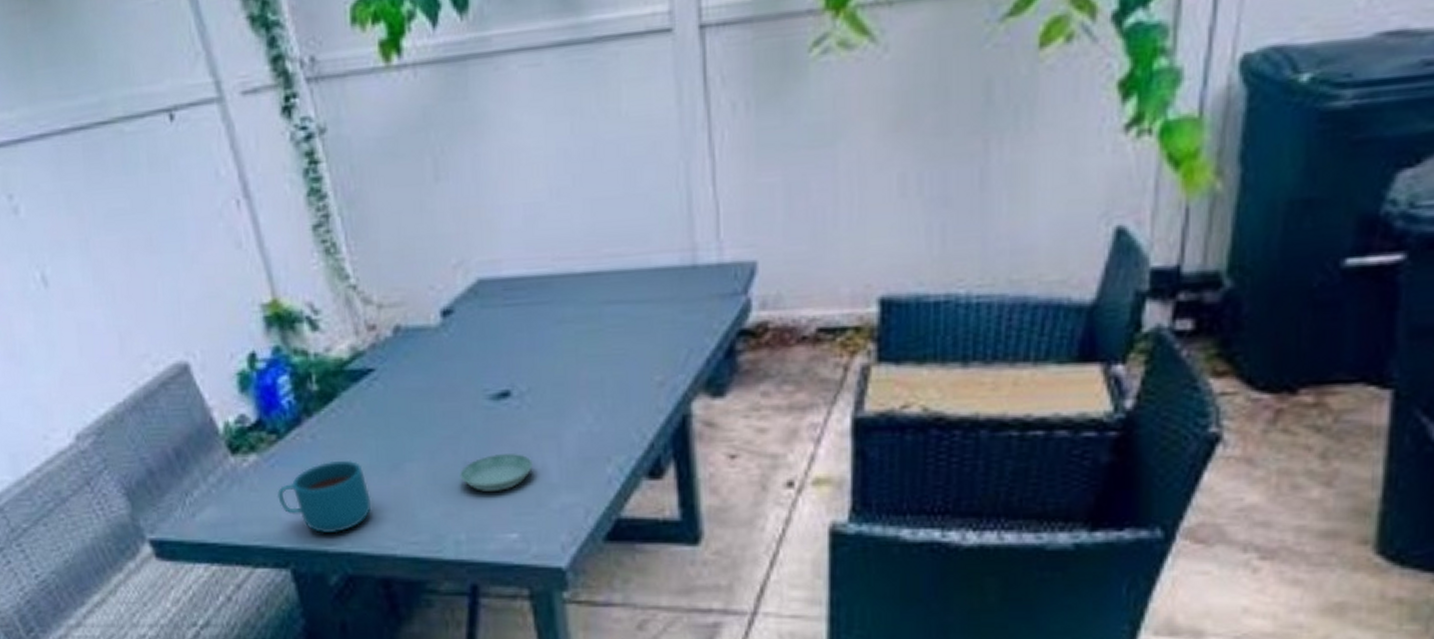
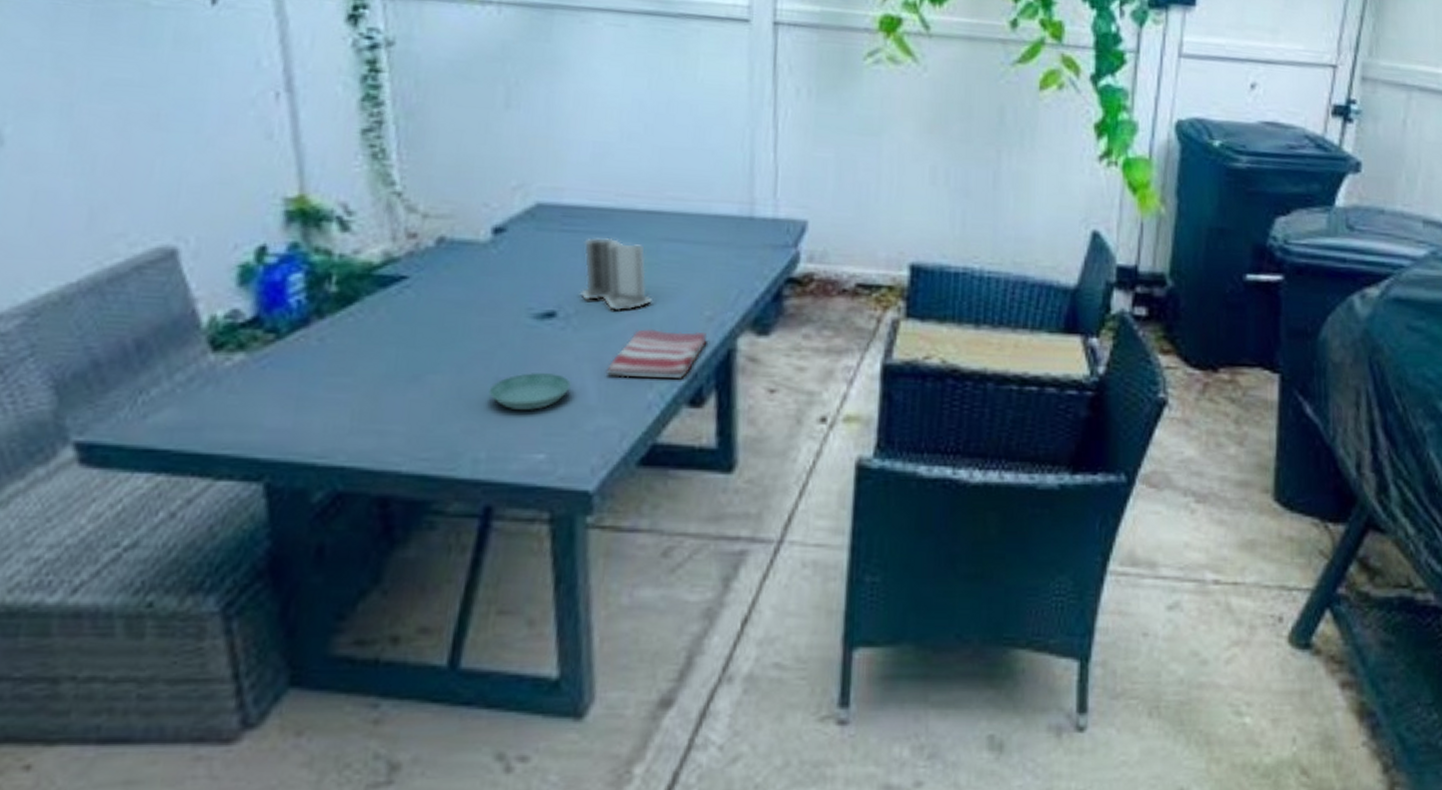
cup: present [277,460,372,534] -> none [263,366,381,446]
architectural model: none [527,306,601,385] -> present [580,236,652,312]
dish towel: none [563,398,661,453] -> present [605,329,707,380]

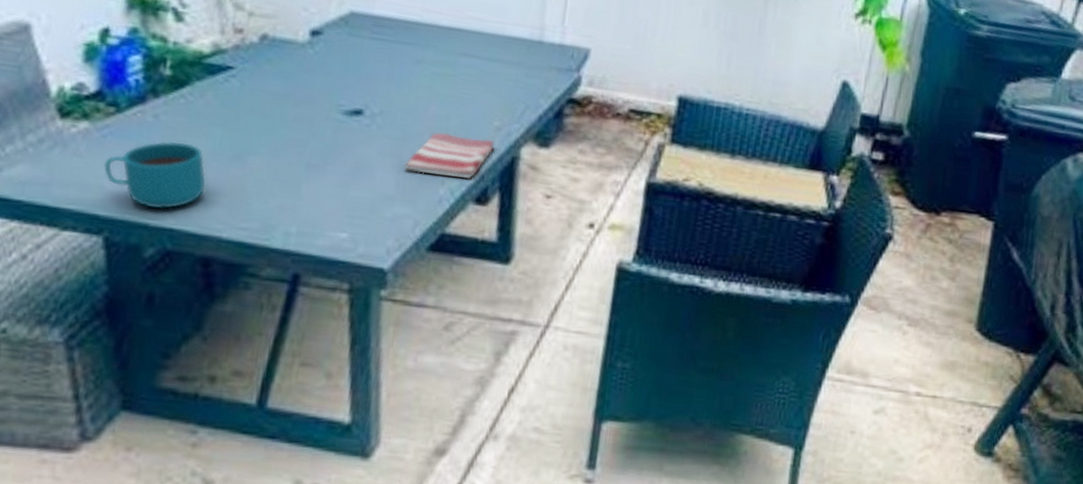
cup: none [263,366,381,446] -> present [104,141,207,210]
saucer: present [488,372,571,410] -> none [301,161,373,195]
architectural model: present [580,236,652,312] -> none [385,46,448,115]

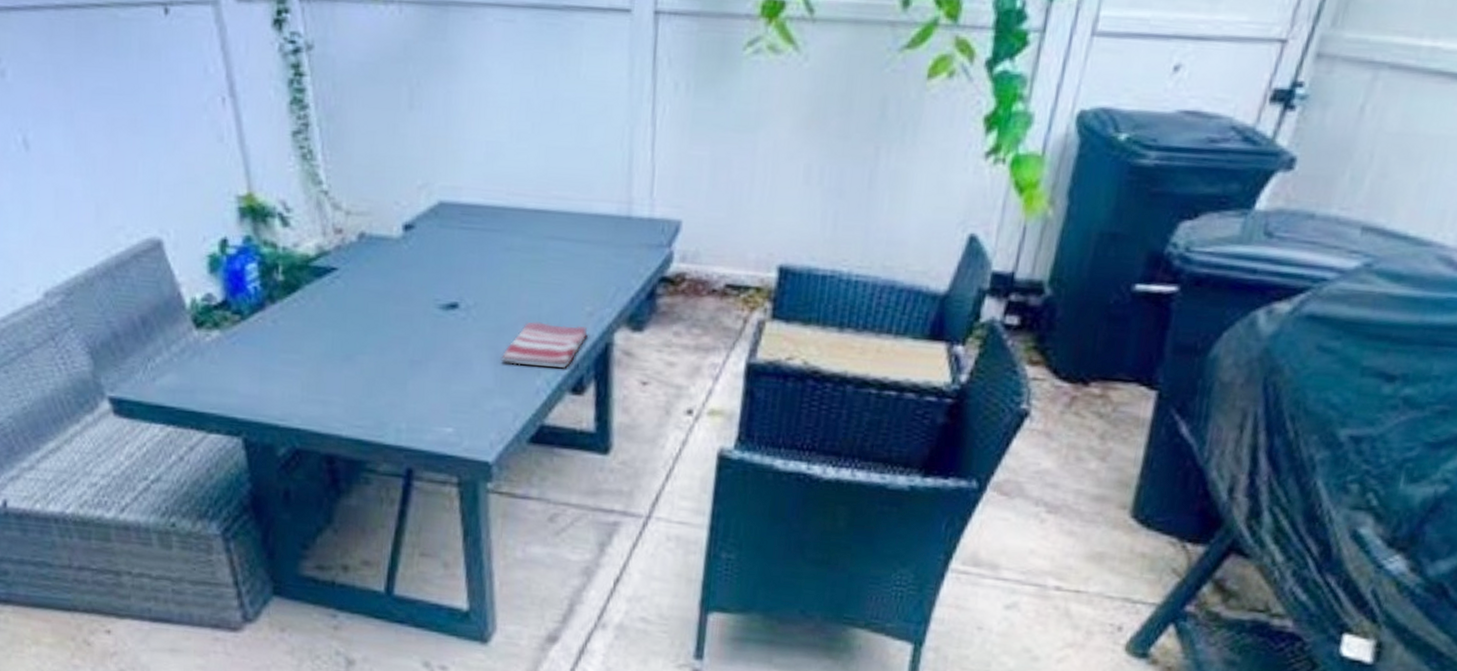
cup: present [104,141,207,210] -> none [236,345,324,411]

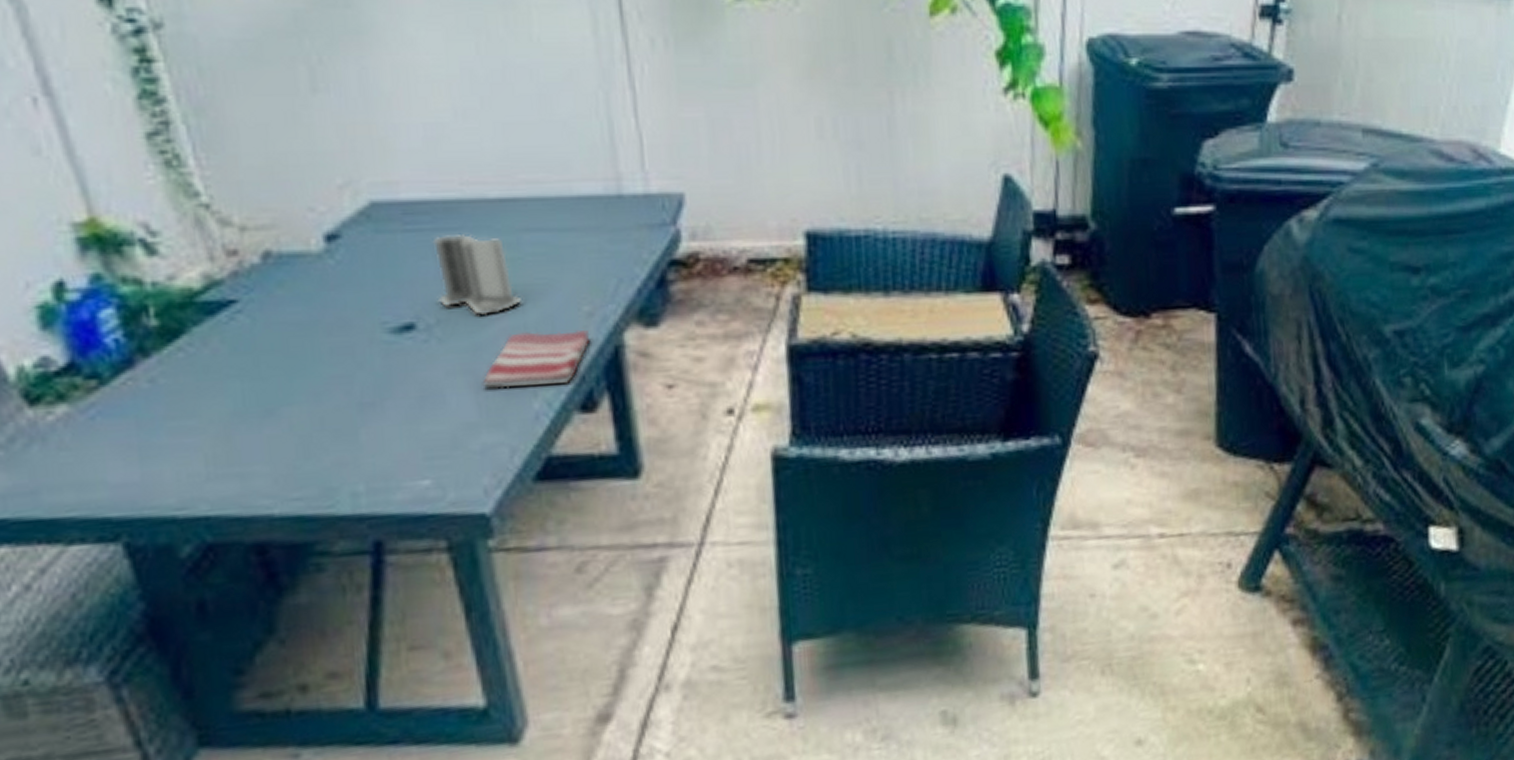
architectural model: none [478,234,540,305] -> present [432,233,522,316]

